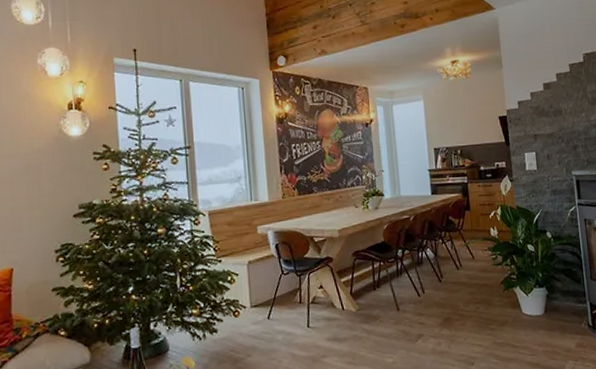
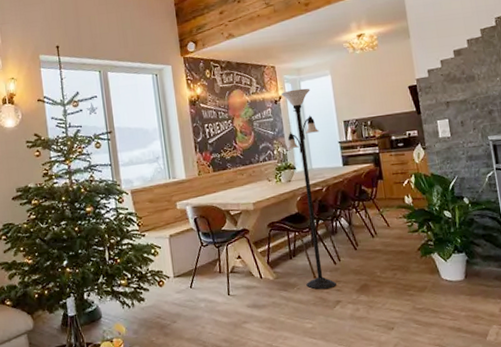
floor lamp: none [373,112,419,323] -> present [281,88,336,290]

